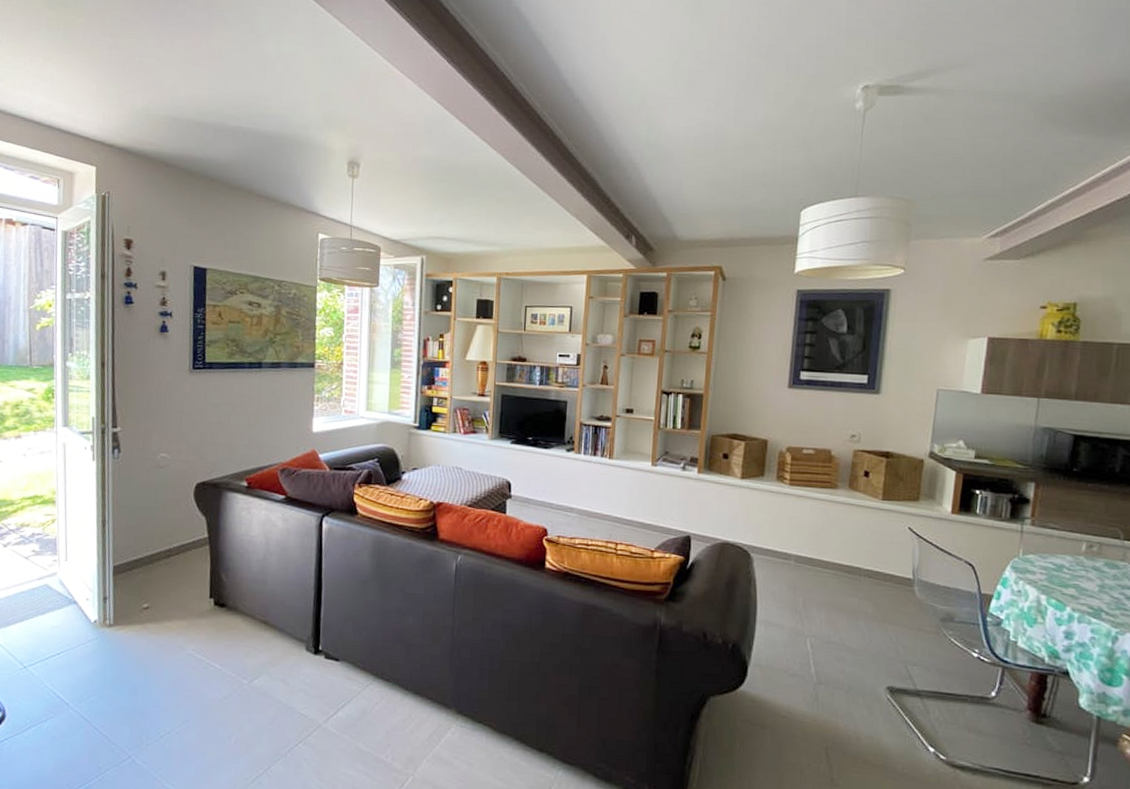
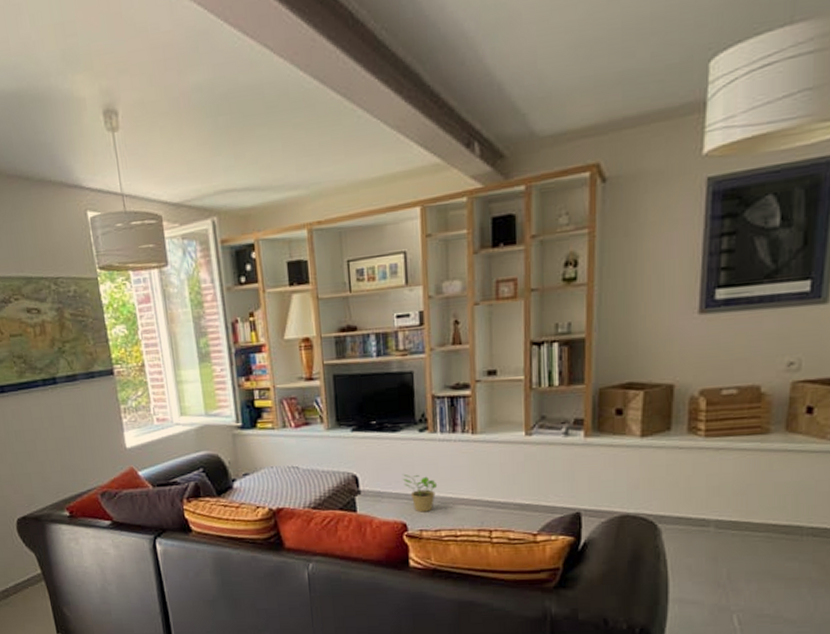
potted plant: none [549,485,577,521] -> present [403,473,438,513]

